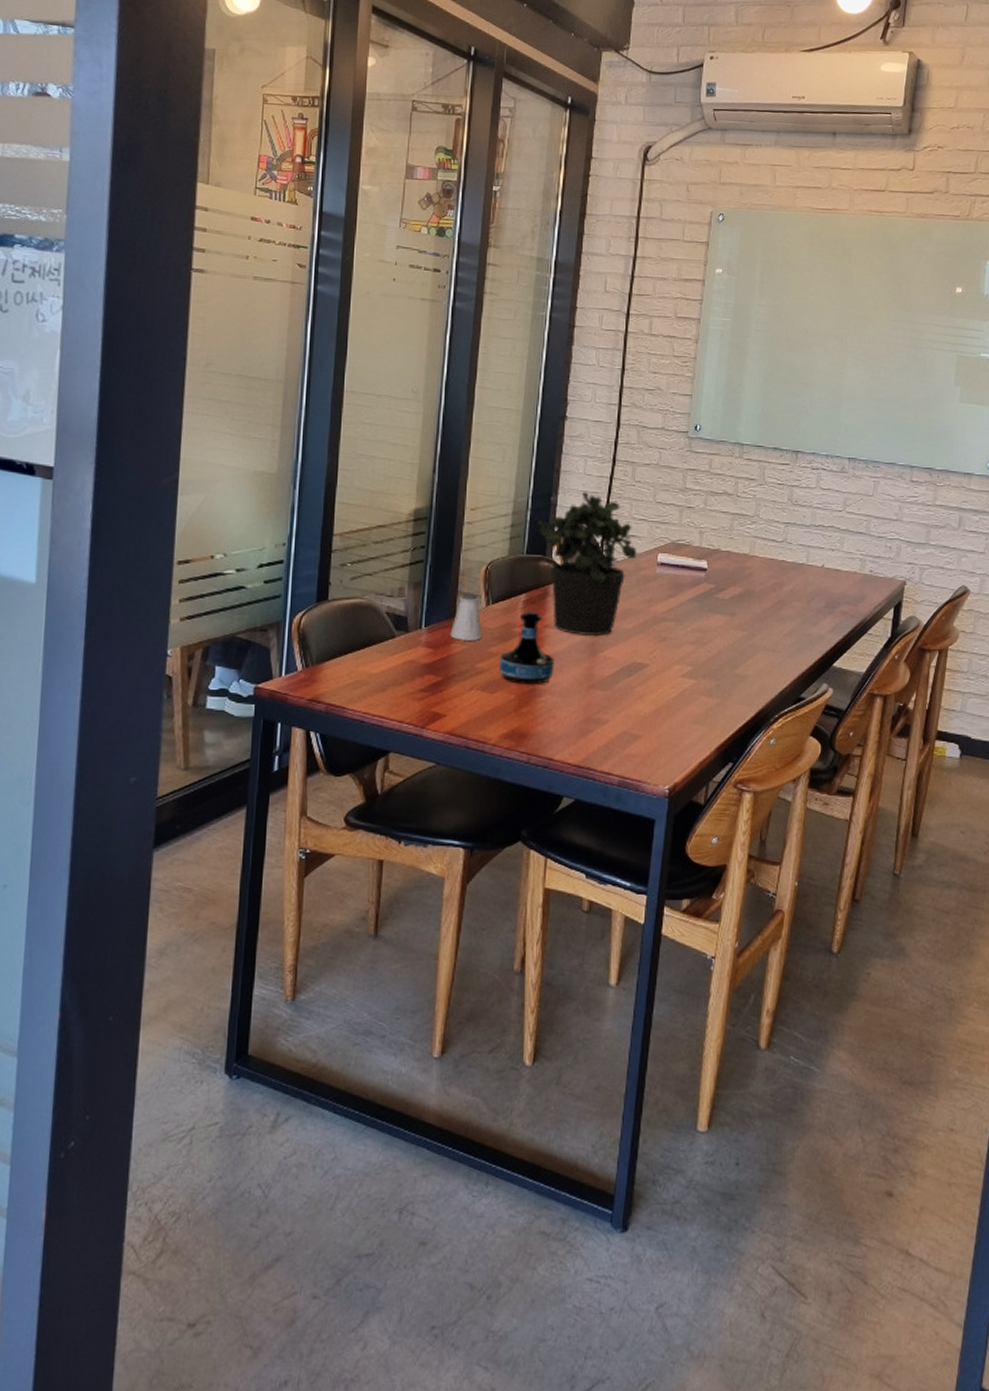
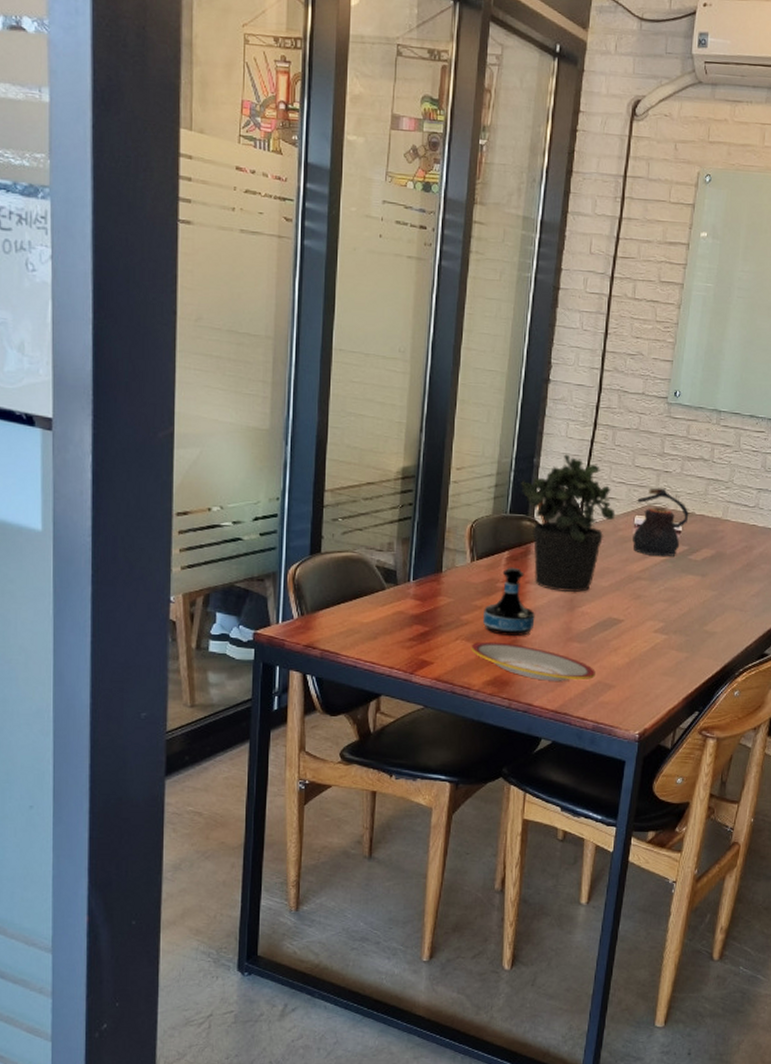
saltshaker: present [450,593,482,641] -> none [436,549,467,594]
plate: none [486,691,620,733] -> present [471,641,596,681]
teapot: none [656,524,714,597] -> present [633,487,689,557]

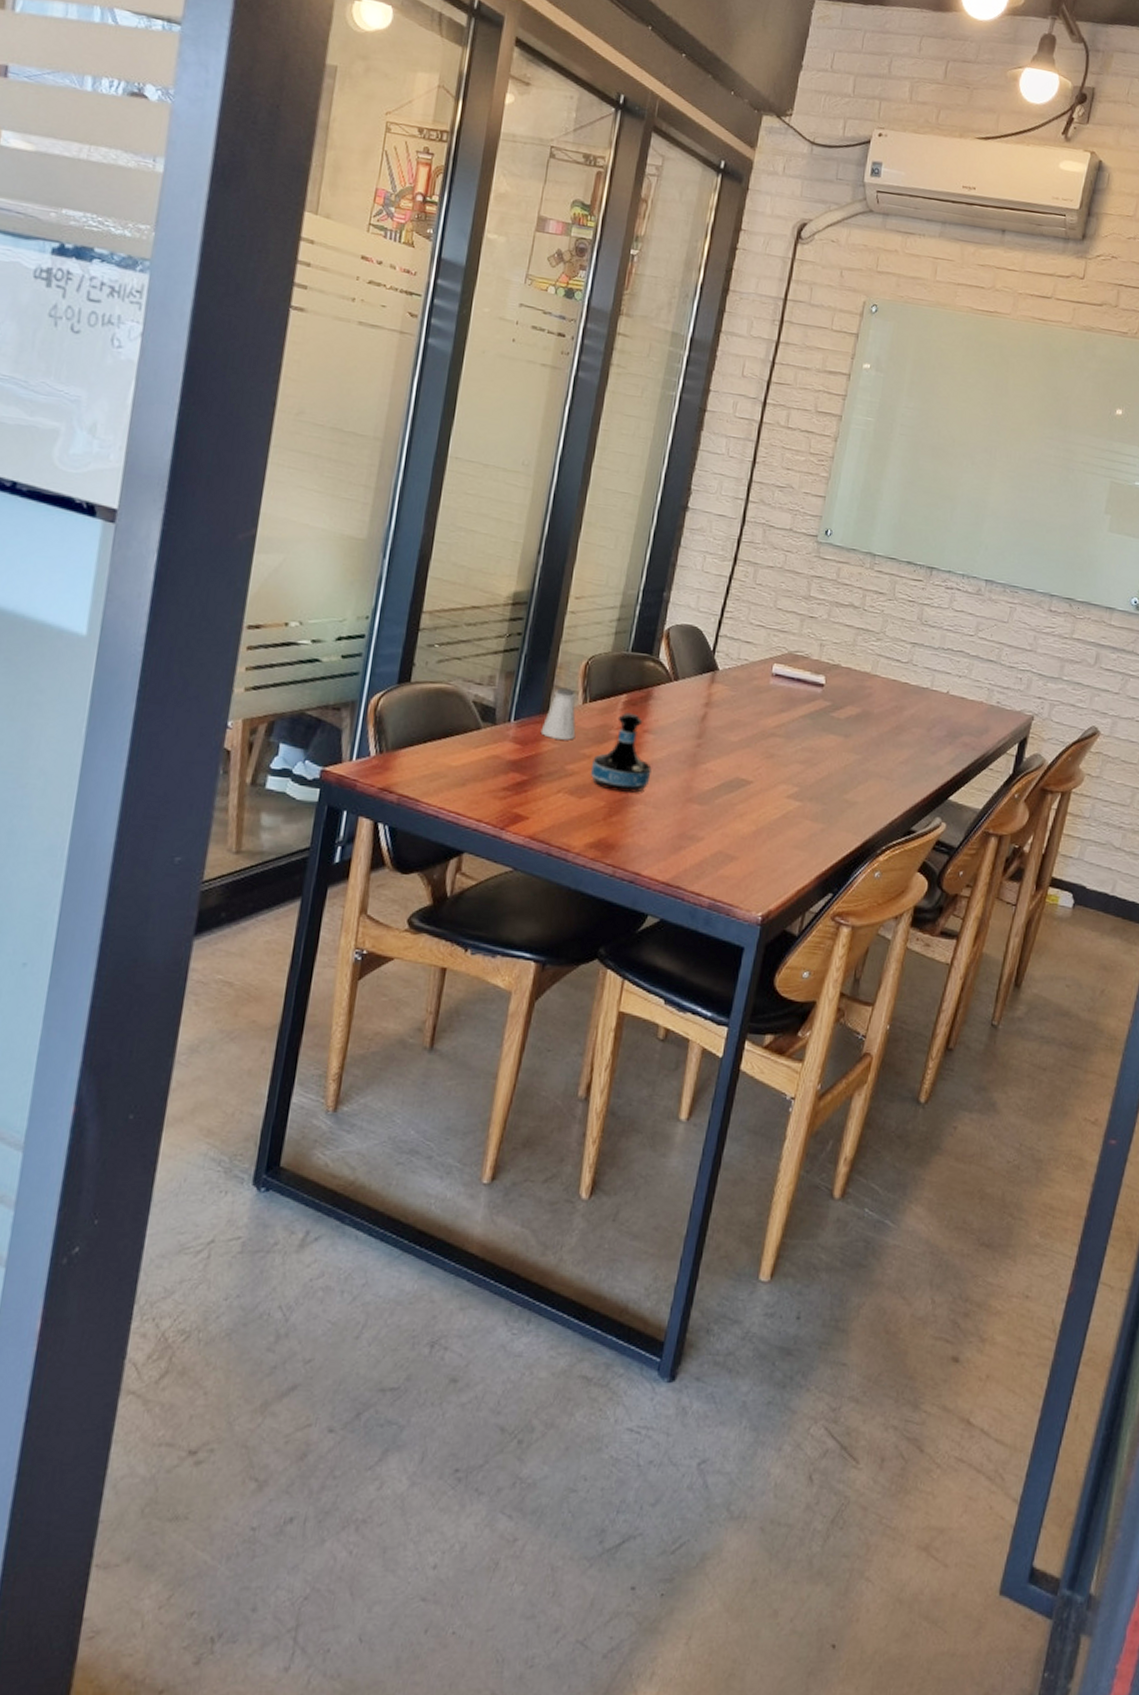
saltshaker: none [436,549,467,594] -> present [540,687,576,740]
plate: present [471,641,596,681] -> none [574,796,717,849]
potted plant: present [521,454,616,593] -> none [647,590,752,747]
teapot: present [633,487,689,557] -> none [769,634,834,713]

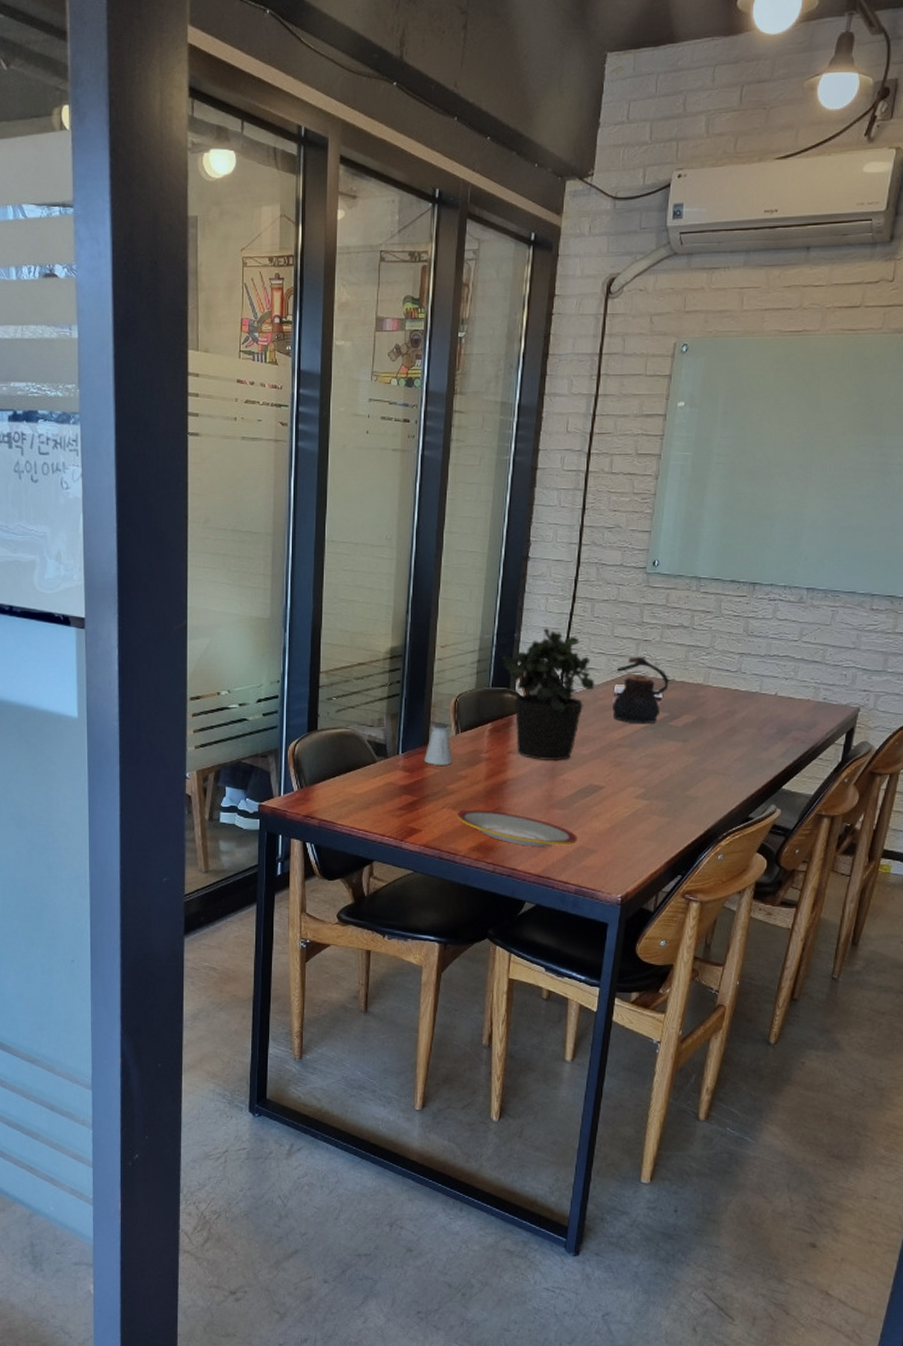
plate: none [574,796,717,849] -> present [456,809,577,847]
tequila bottle: present [590,712,652,793] -> none [467,738,518,804]
potted plant: none [647,590,752,747] -> present [502,628,595,761]
teapot: none [769,634,834,713] -> present [613,656,669,724]

